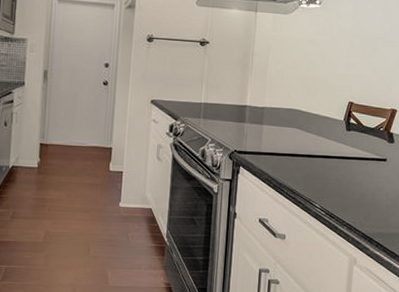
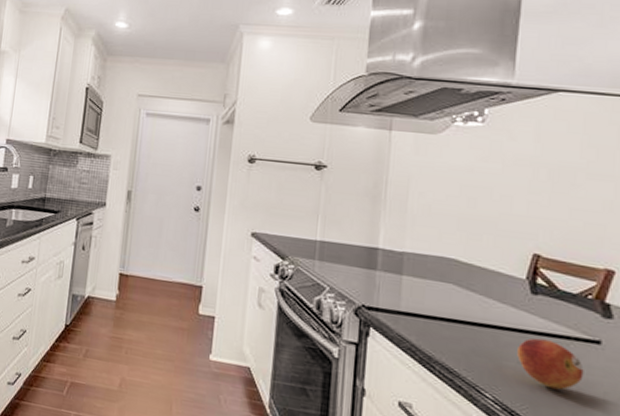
fruit: none [336,161,376,196] -> present [517,338,584,390]

